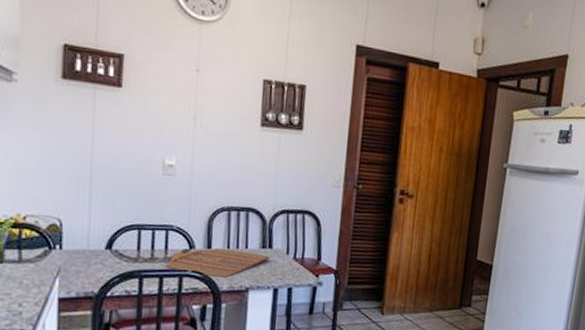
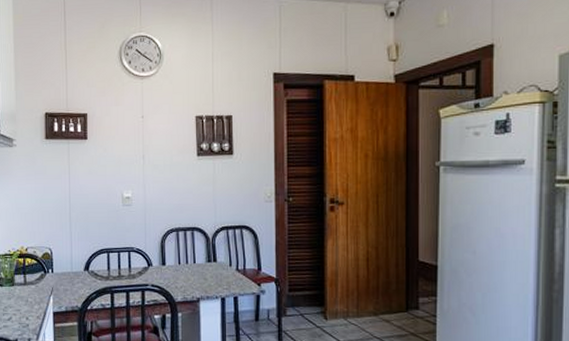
cutting board: present [165,248,270,278] -> none [130,265,216,290]

